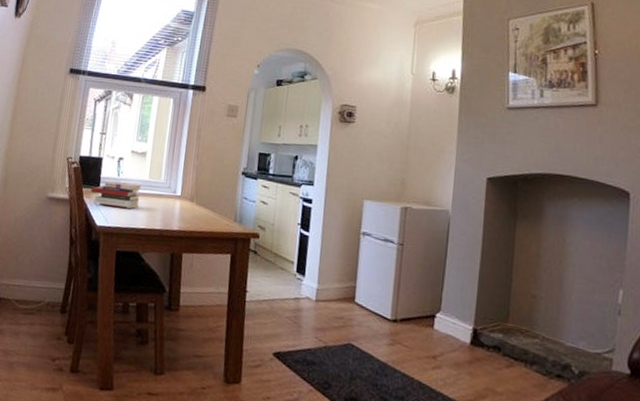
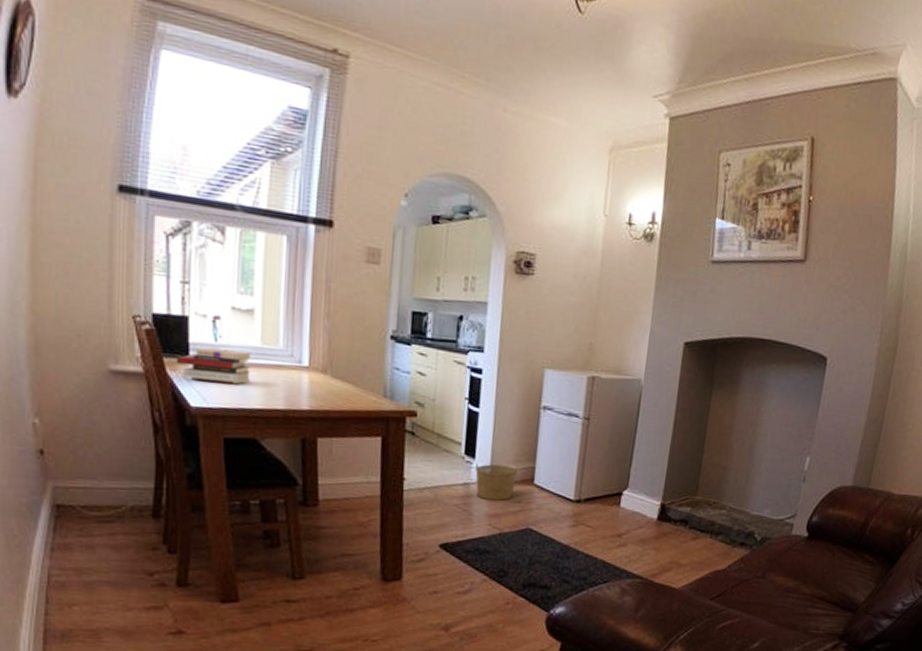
basket: none [305,280,342,316] -> present [475,463,519,501]

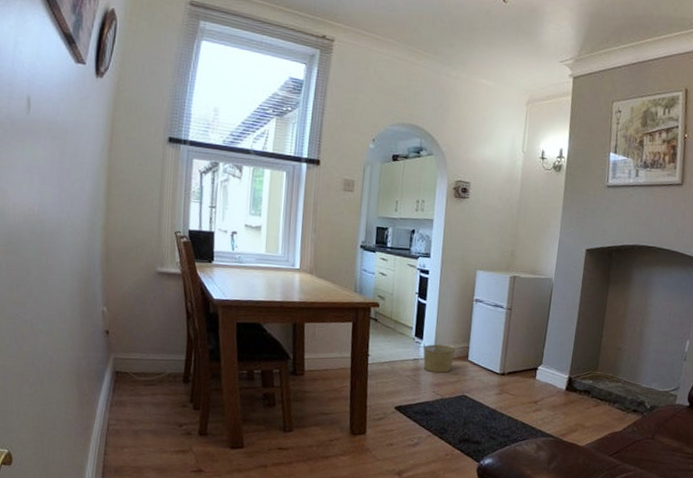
books: present [176,347,251,385] -> none [204,255,258,283]

